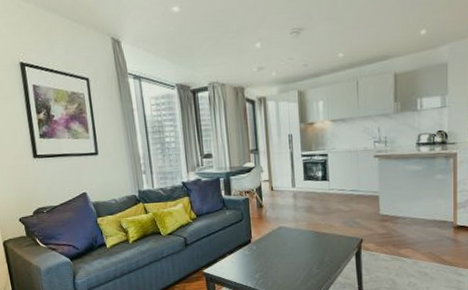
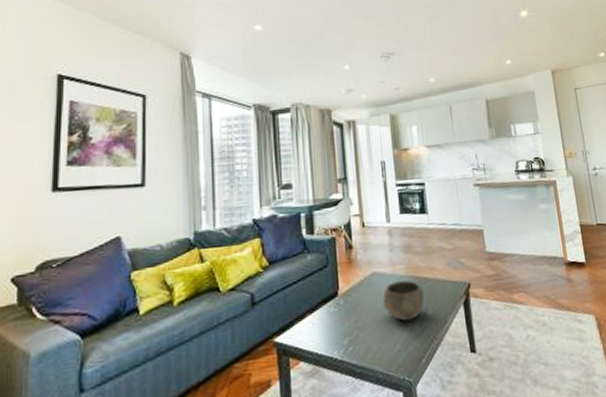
bowl: none [287,234,322,264] -> present [382,280,424,321]

